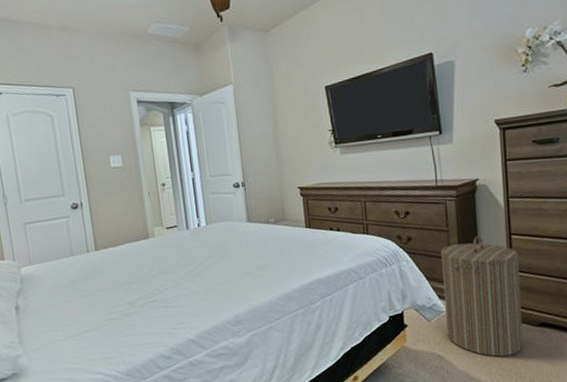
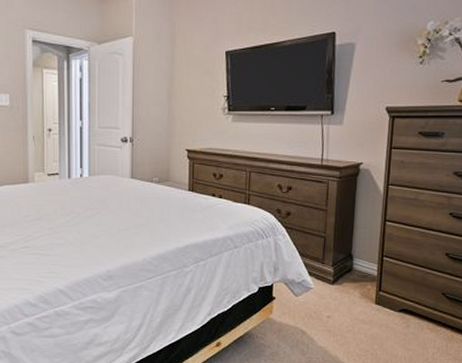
laundry hamper: present [440,236,524,357] -> none [311,218,391,337]

